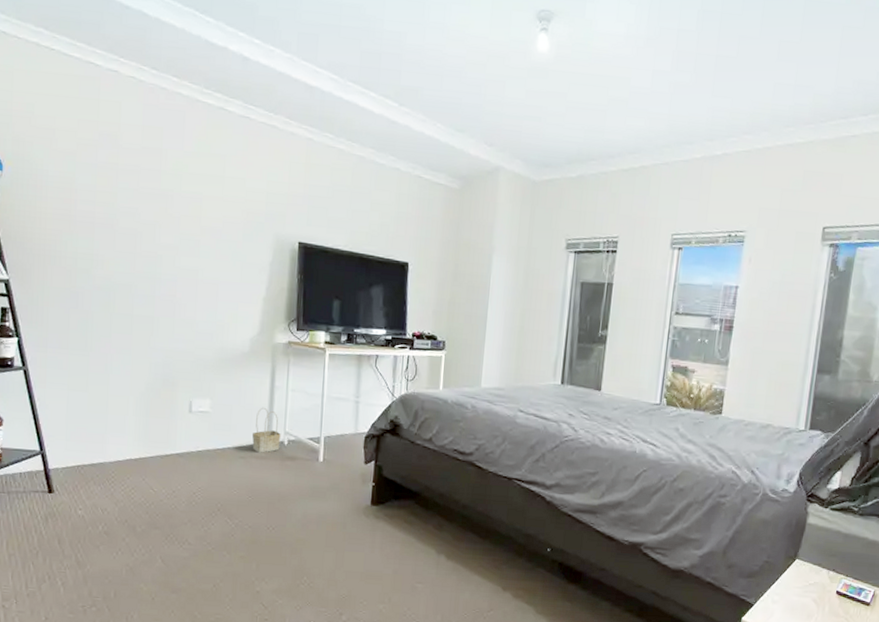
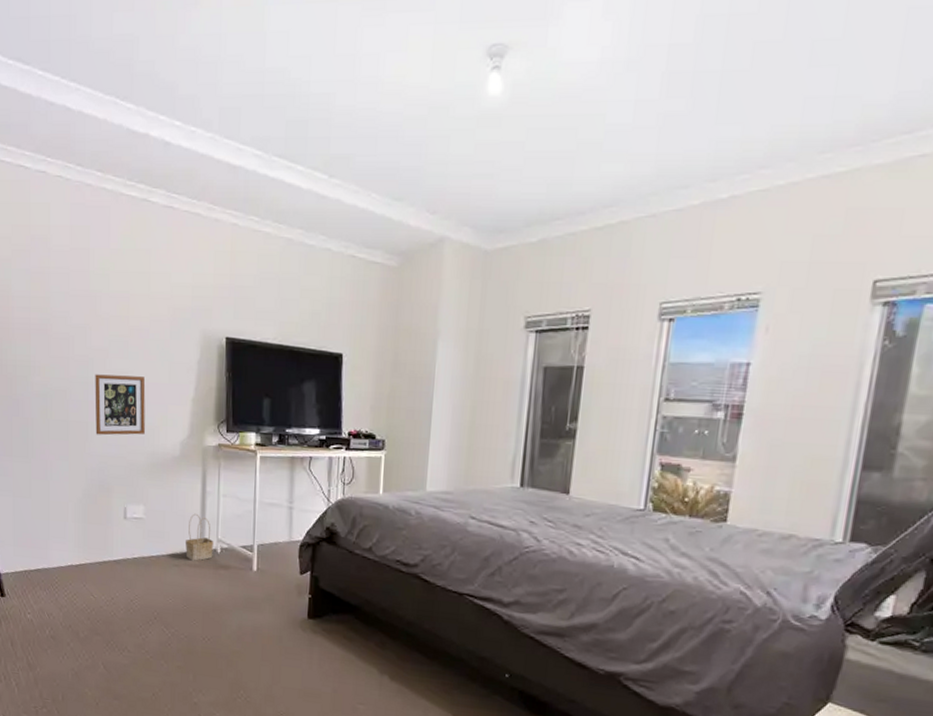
picture frame: none [162,270,216,331] -> present [95,374,146,436]

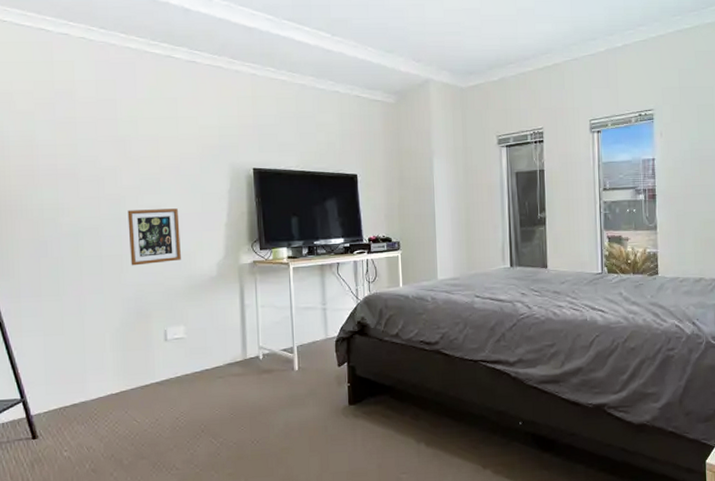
basket: present [185,513,214,561] -> none [228,326,256,370]

